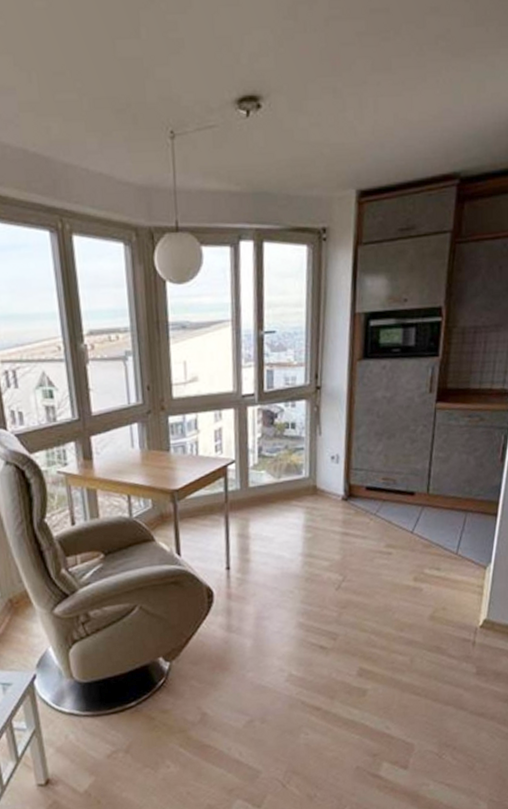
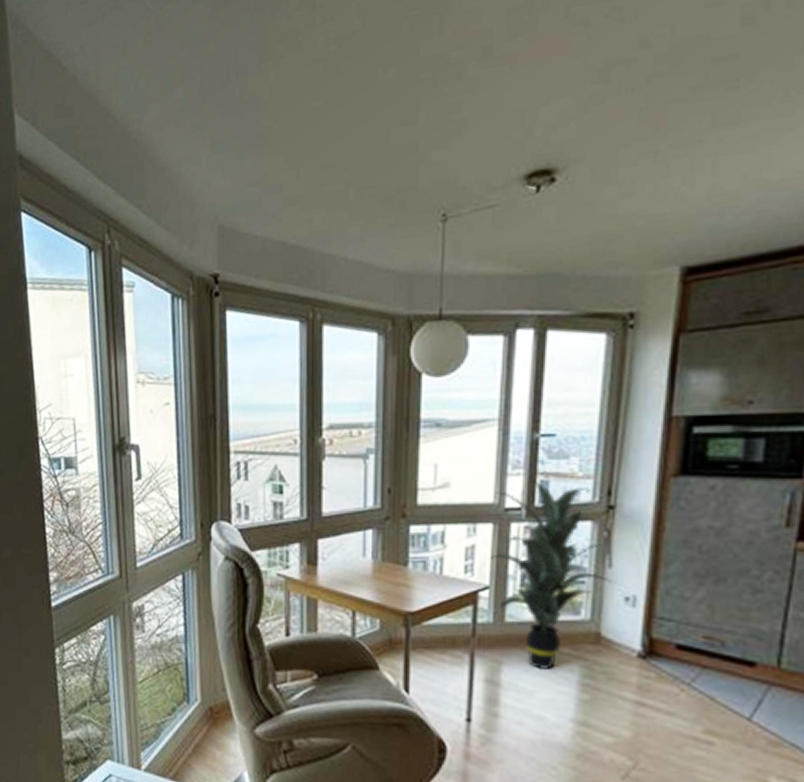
indoor plant: none [232,370,325,520] -> present [487,480,616,670]

